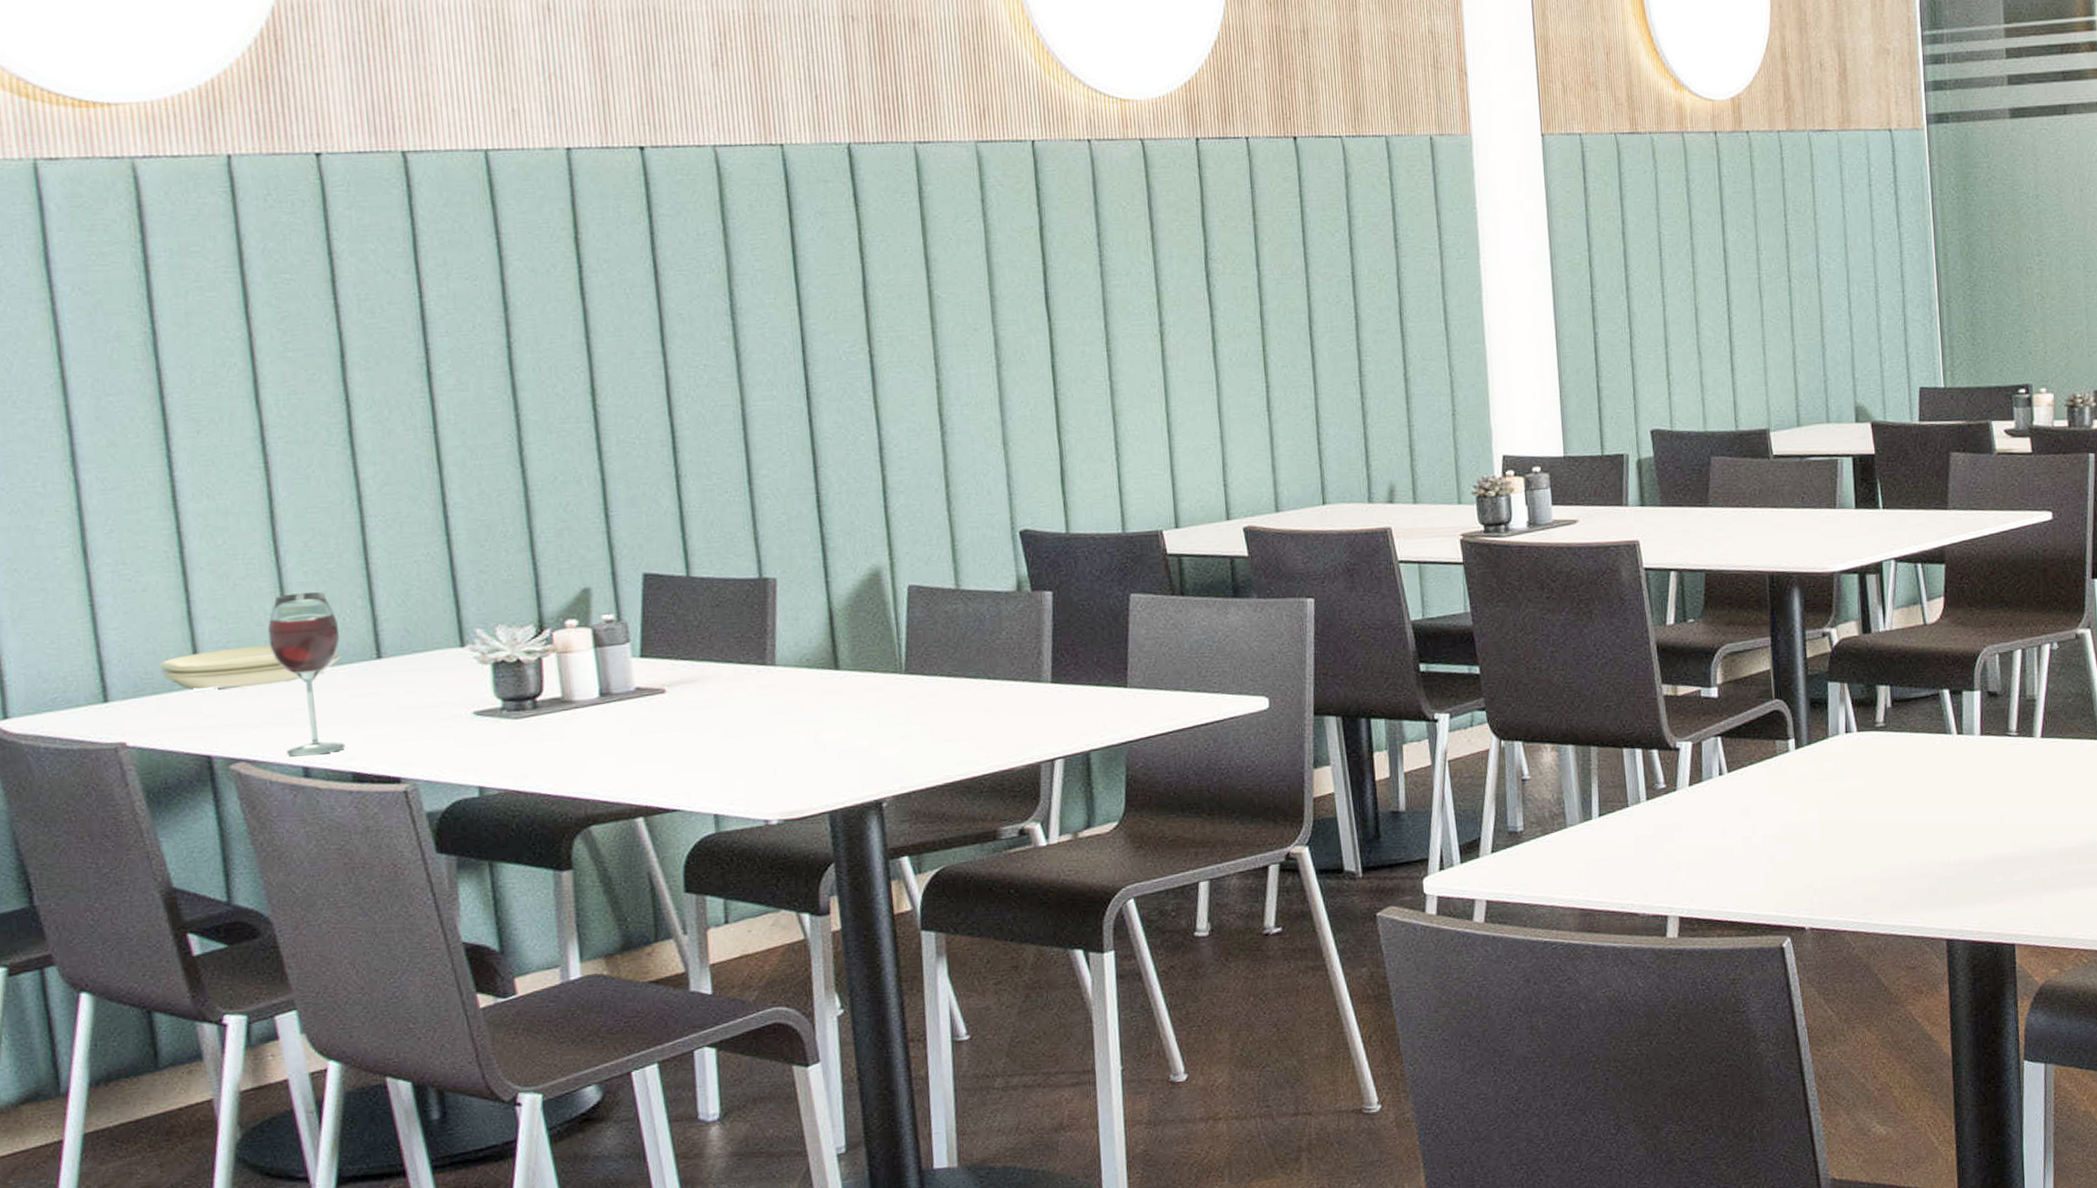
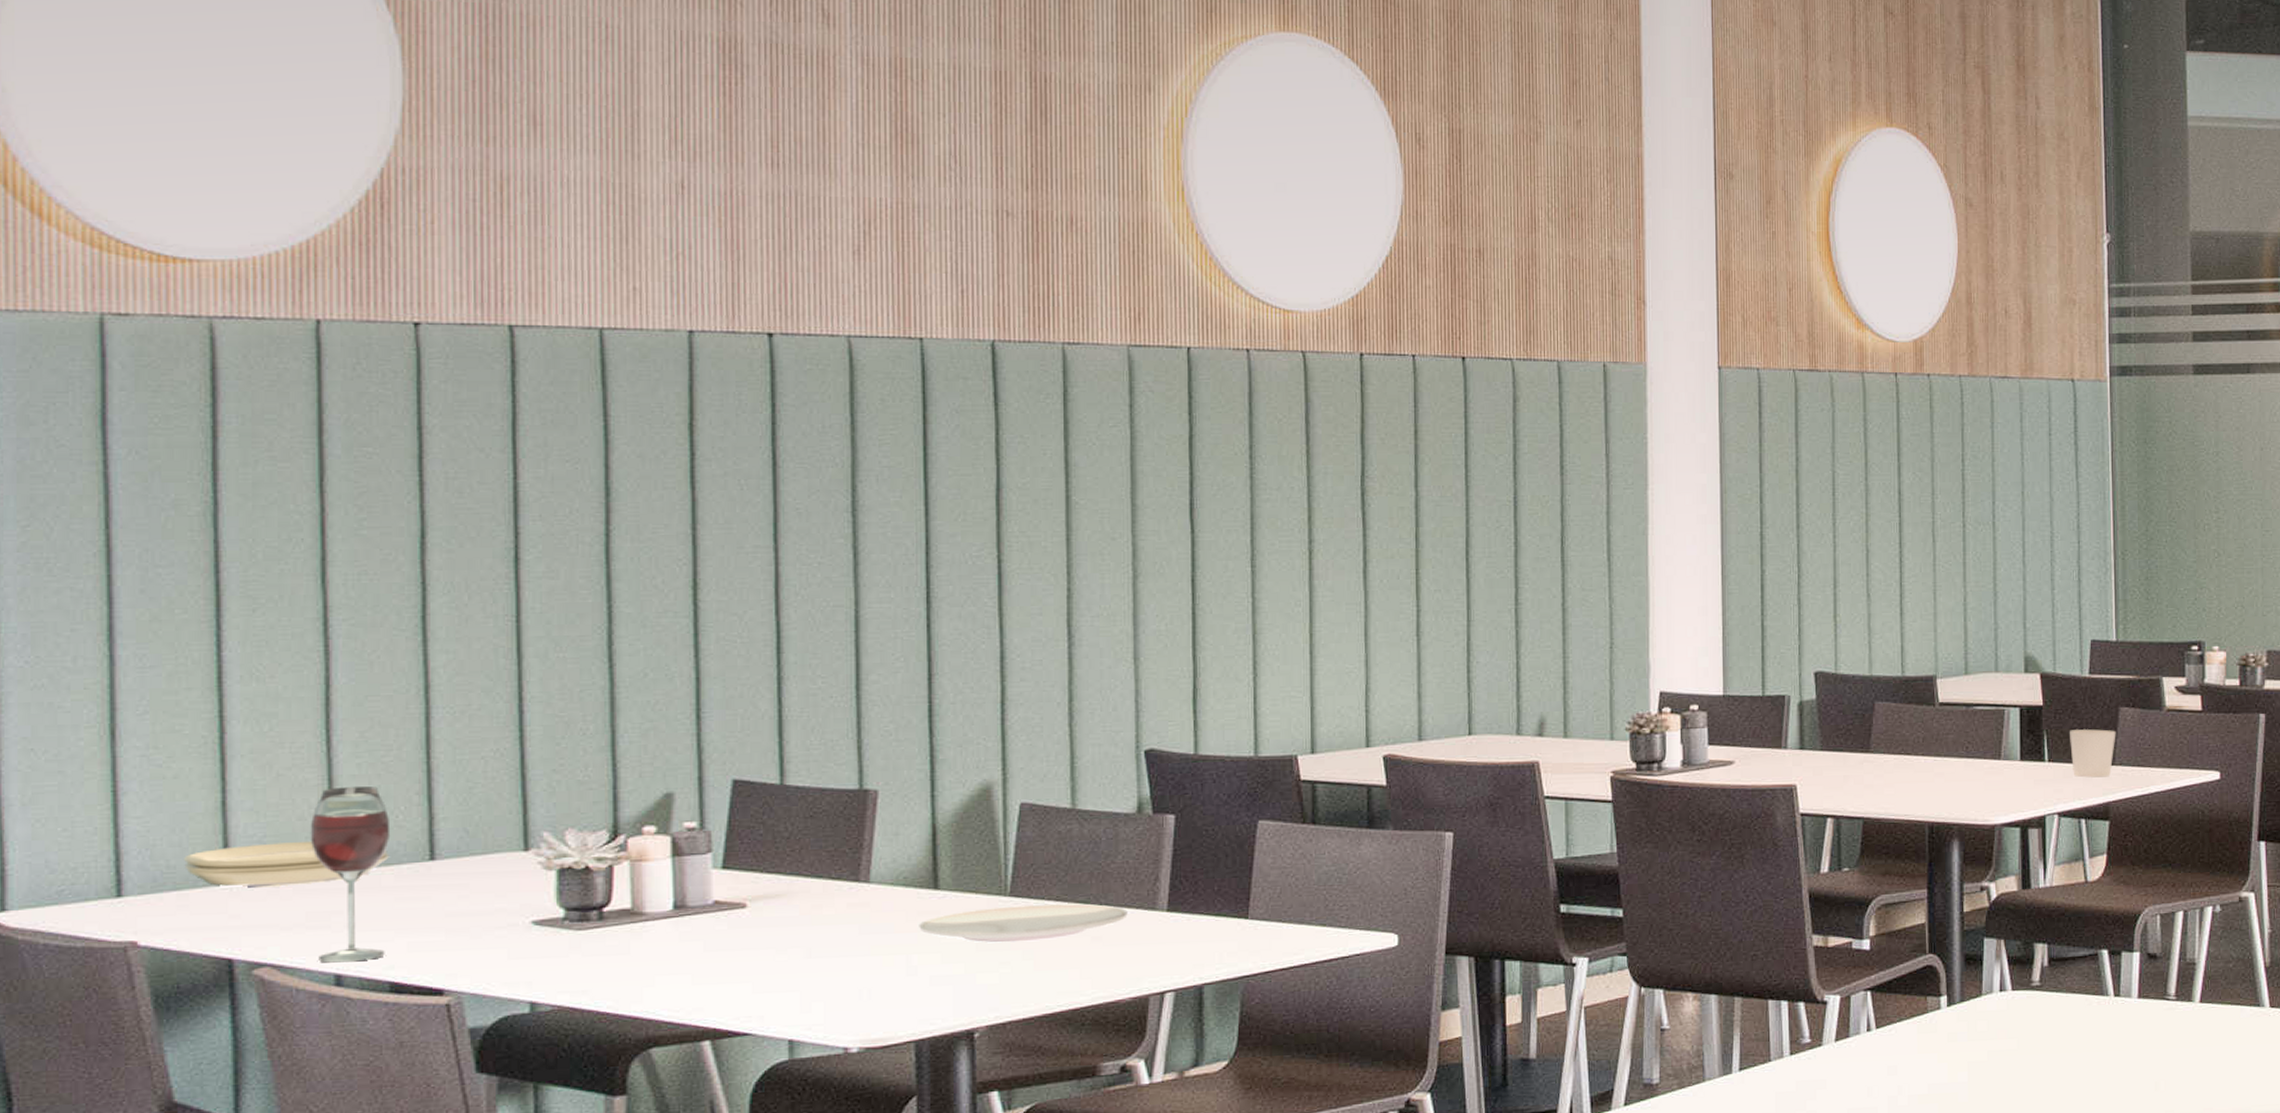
plate: none [824,678,1015,718] -> present [919,904,1128,943]
cup: none [1902,475,1948,523] -> present [2070,729,2116,778]

